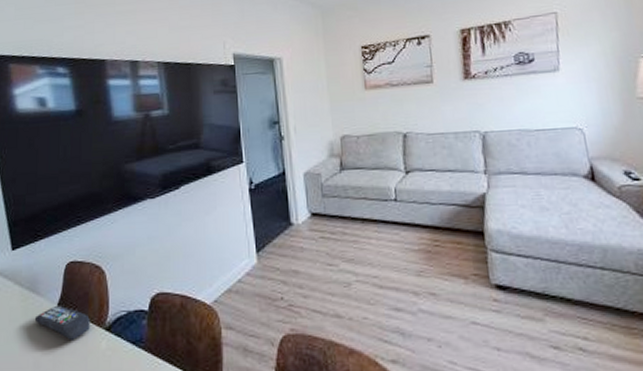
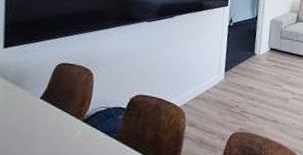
remote control: present [34,305,90,340] -> none [13,98,70,129]

